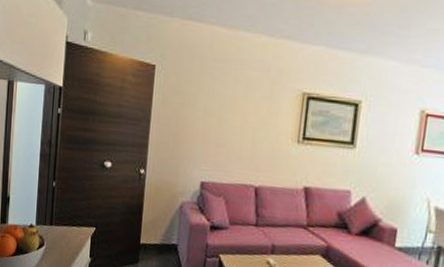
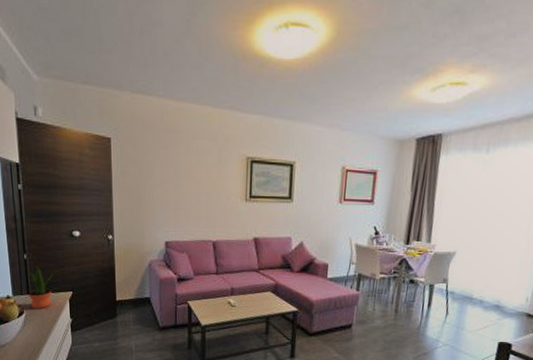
potted plant: none [51,195,80,243] -> present [28,266,54,309]

